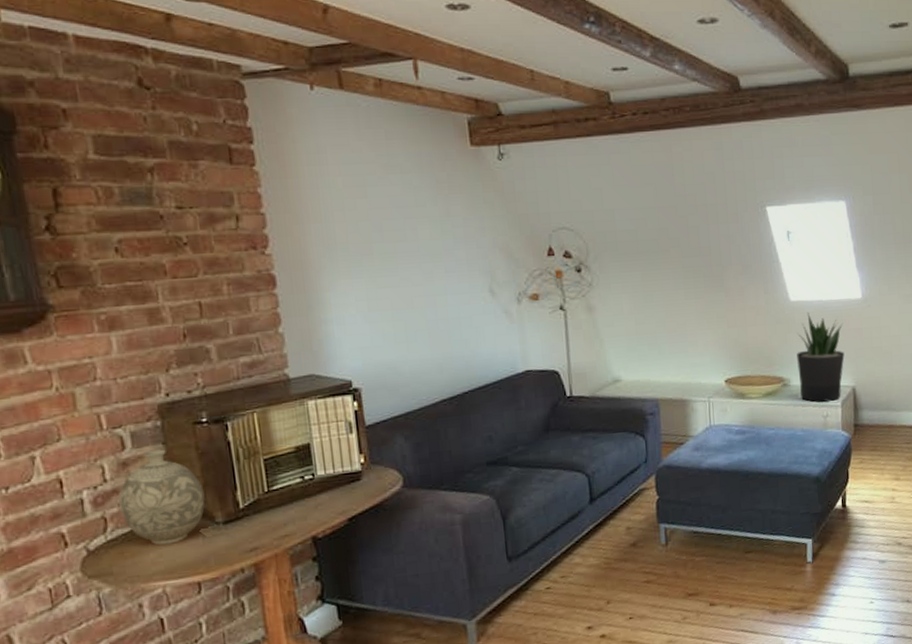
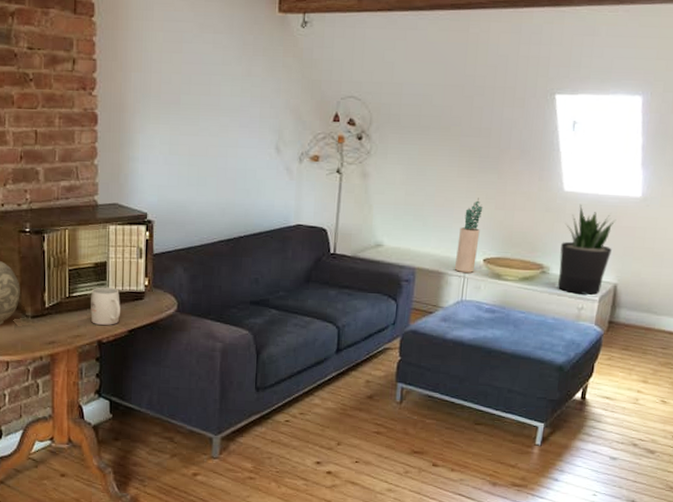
mug: none [295,471,336,519] -> present [90,287,120,326]
vase: none [696,318,718,398] -> present [454,198,483,274]

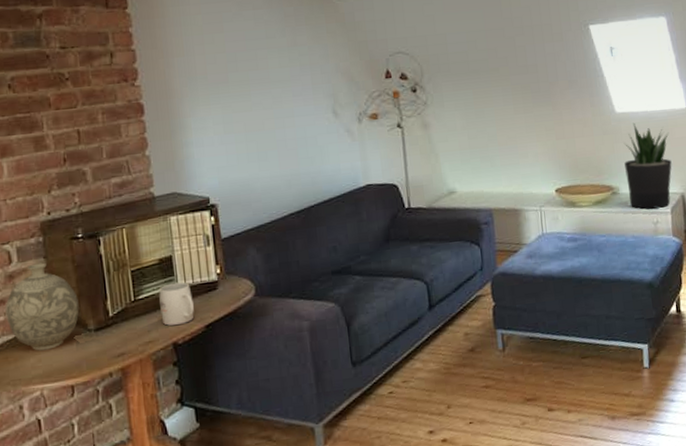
vase: present [454,198,483,274] -> none [527,131,549,207]

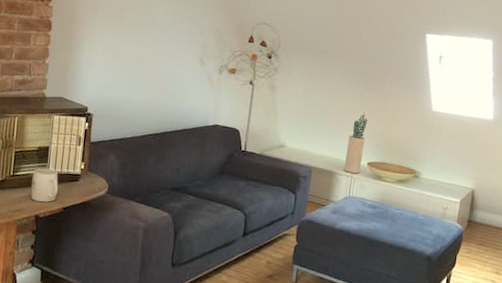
vase: none [527,131,549,207] -> present [343,112,368,174]
planter: present [624,122,672,209] -> none [426,122,474,198]

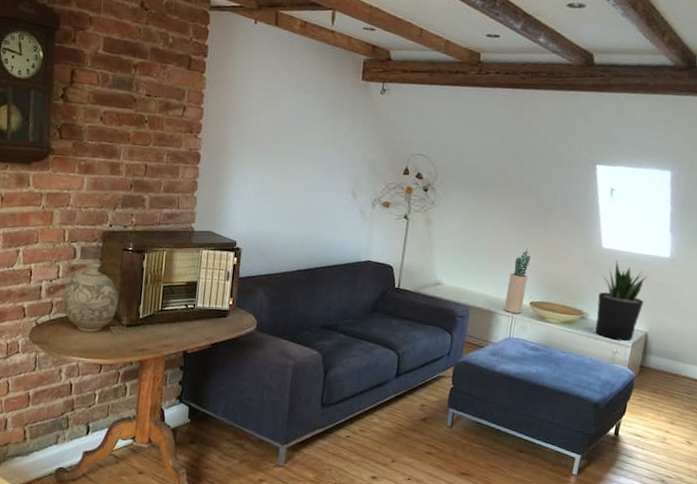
mug: present [30,168,59,203] -> none [178,303,207,338]
planter: none [426,122,474,198] -> present [594,260,648,341]

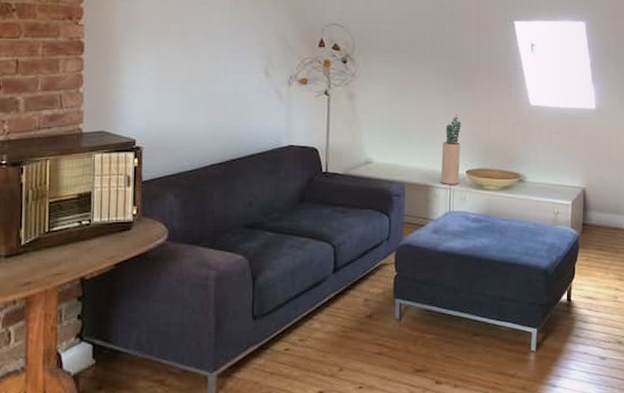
planter: present [594,260,648,341] -> none [533,116,578,199]

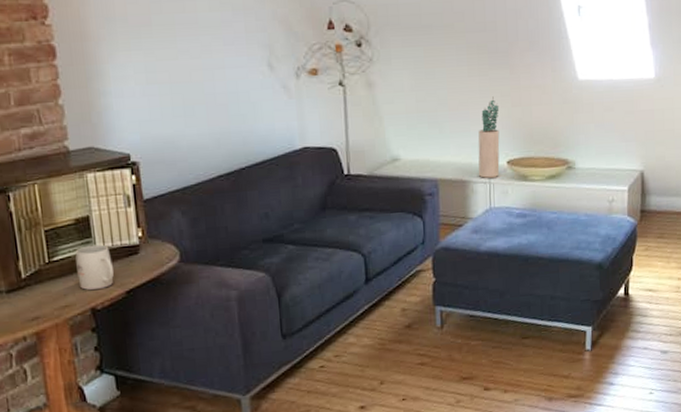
mug: none [72,219,106,261] -> present [75,244,114,291]

